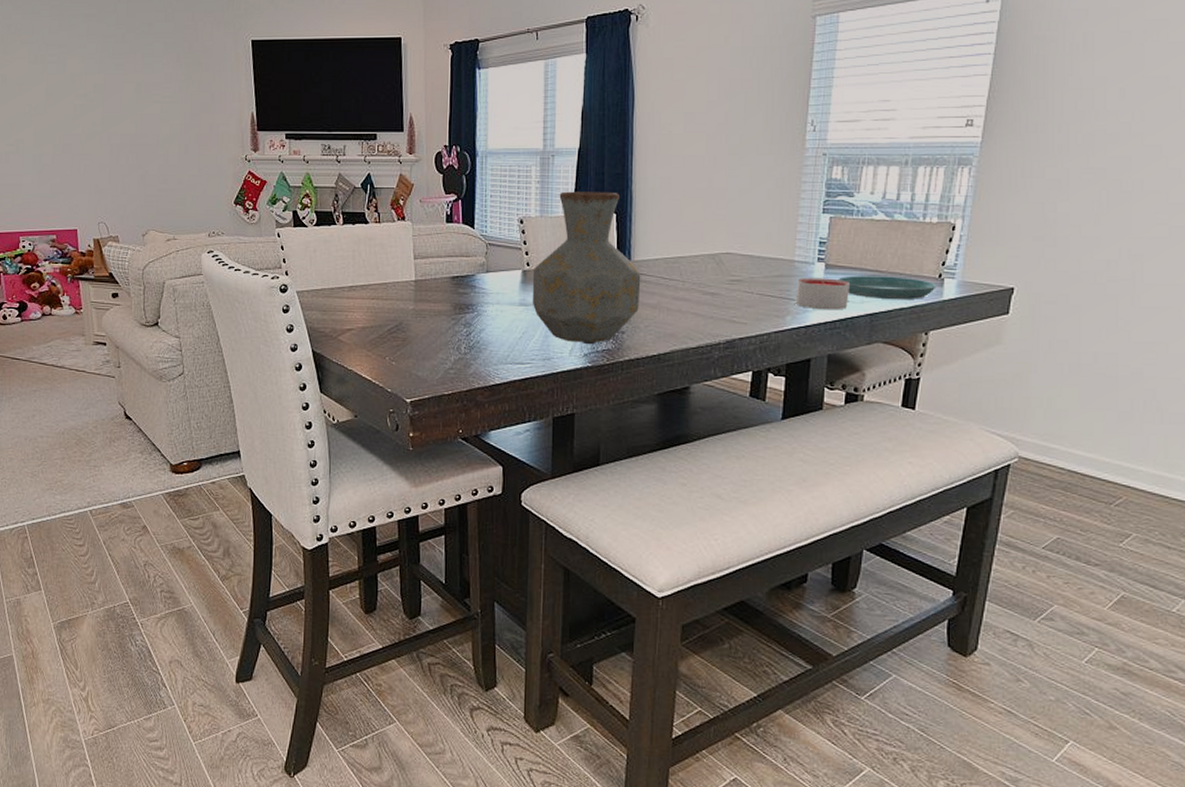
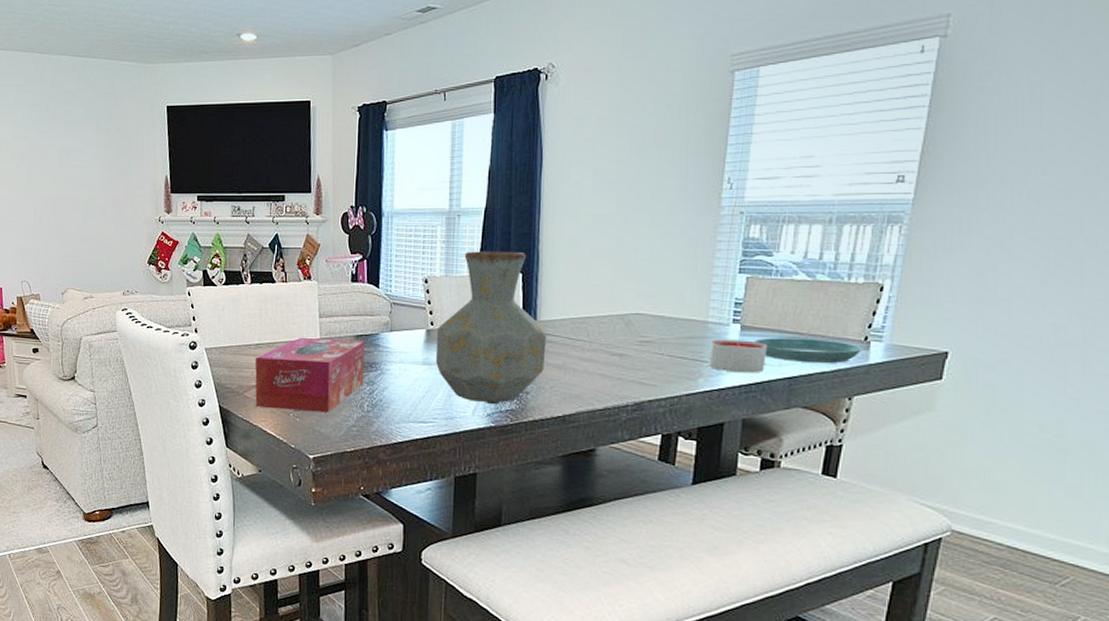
tissue box: none [348,279,461,356] -> present [255,337,365,413]

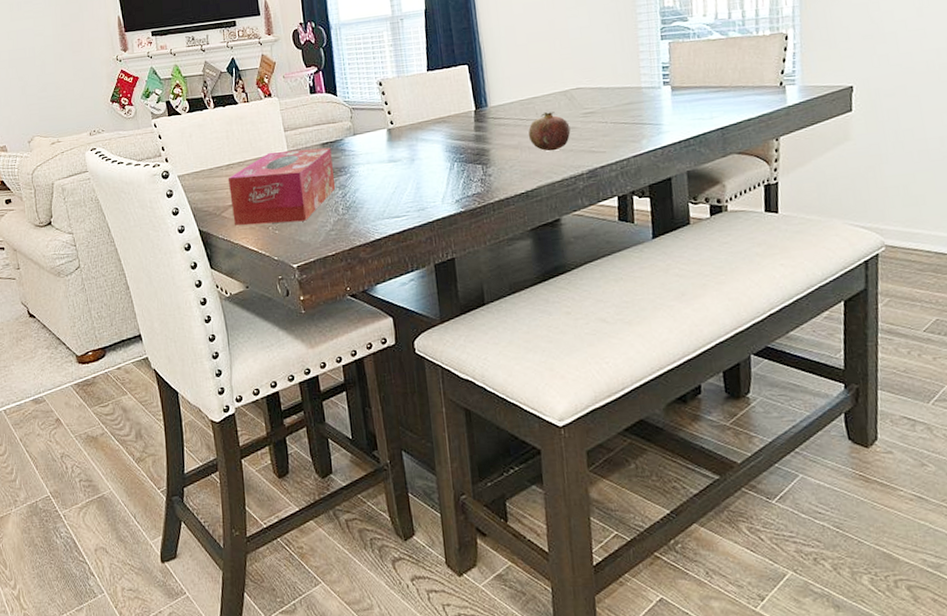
vase: present [435,251,547,405] -> none [397,45,502,191]
fruit: none [576,333,622,377] -> present [528,111,571,152]
candle: present [708,339,767,373] -> none [647,99,699,130]
saucer: present [754,338,862,364] -> none [685,89,780,113]

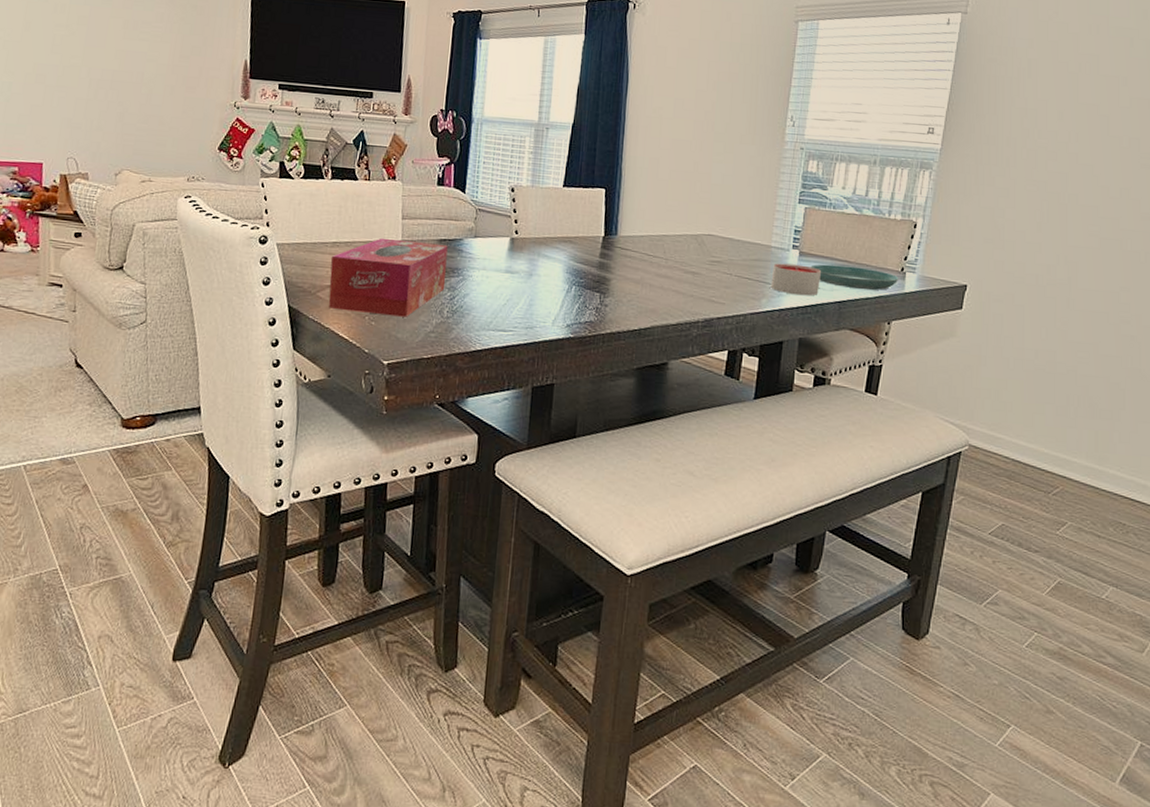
fruit: present [528,111,571,152] -> none [653,251,695,293]
candle: none [647,99,699,130] -> present [770,263,821,296]
saucer: none [685,89,780,113] -> present [810,264,899,290]

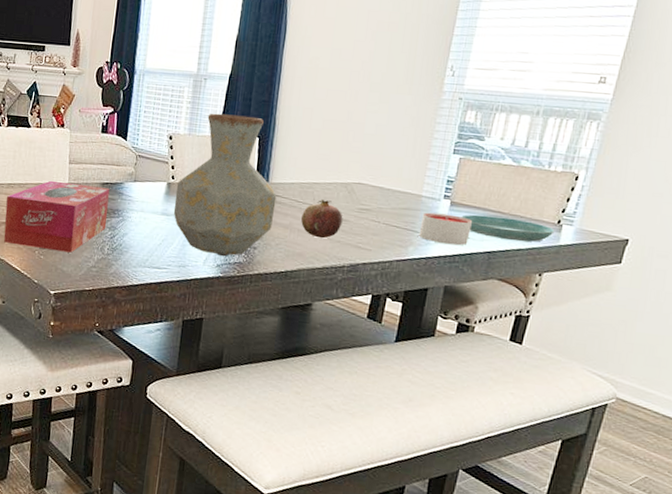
vase: none [518,163,626,316] -> present [173,113,277,257]
fruit: none [653,251,695,293] -> present [301,198,343,239]

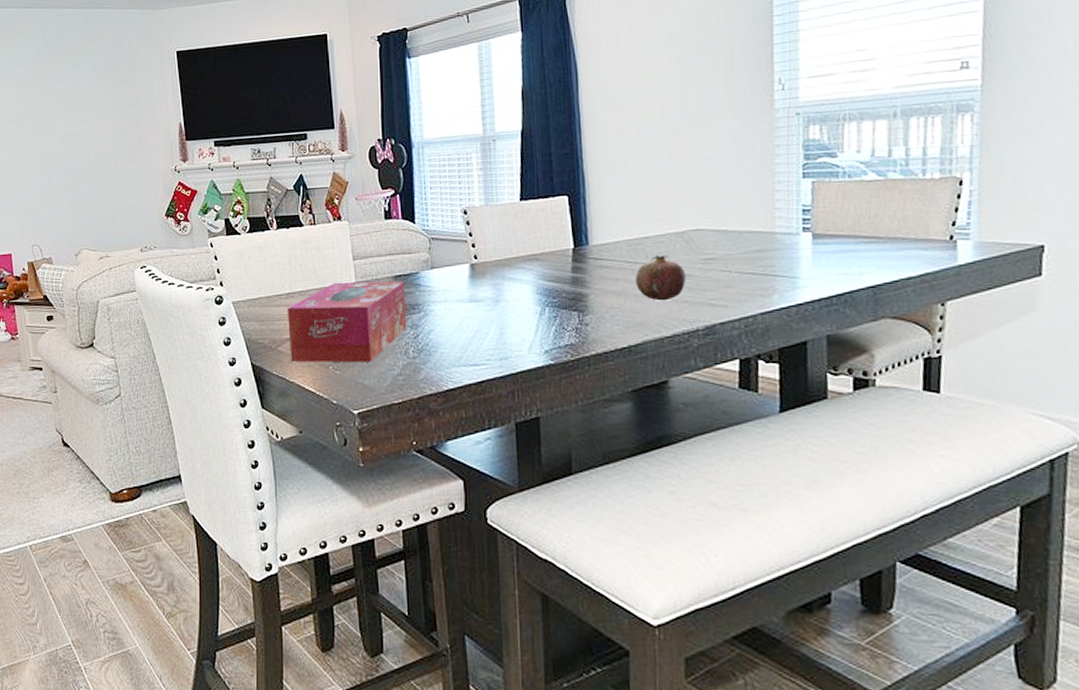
vase: present [173,113,277,257] -> none [481,173,603,340]
candle: present [419,212,472,246] -> none [781,249,845,286]
saucer: present [461,214,555,242] -> none [829,242,949,269]

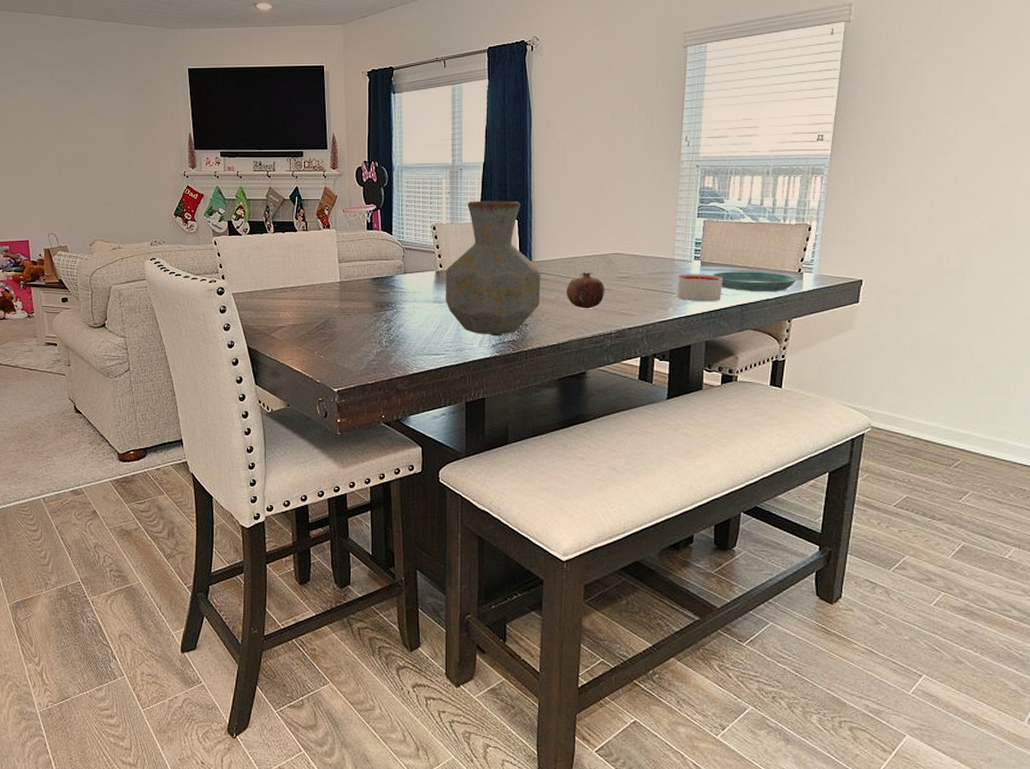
tissue box: present [287,280,407,363] -> none [280,281,382,349]
vase: none [481,173,603,340] -> present [445,200,541,337]
candle: none [781,249,845,286] -> present [676,274,722,302]
saucer: none [829,242,949,269] -> present [712,271,797,292]

